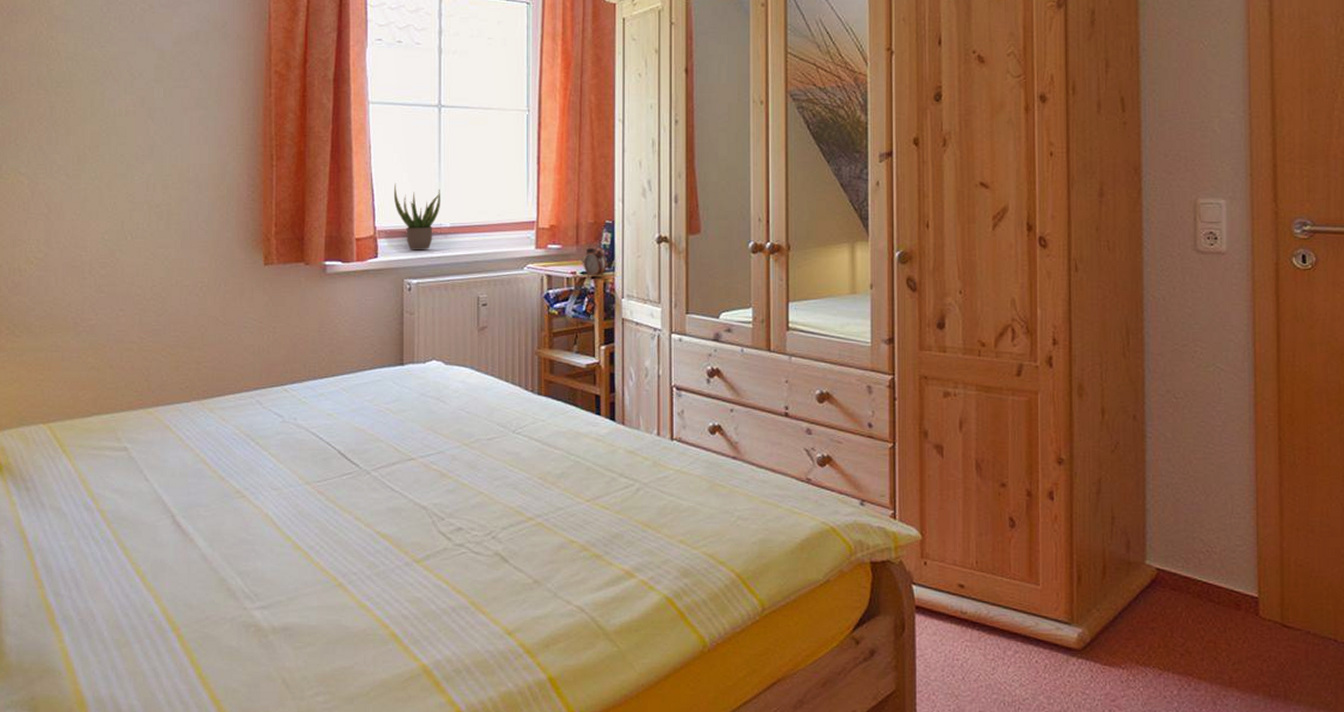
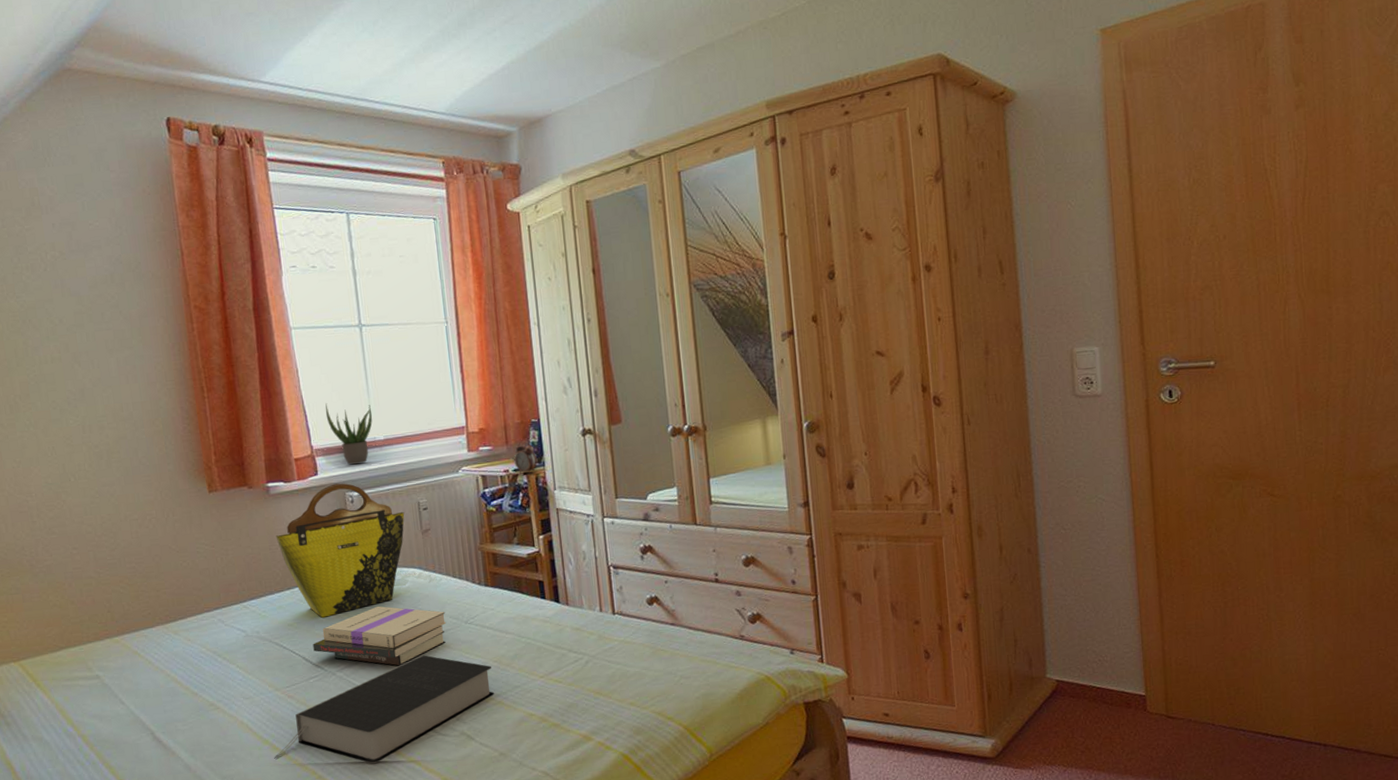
book: none [295,462,535,577] -> present [274,655,494,764]
tote bag: none [326,268,462,412] -> present [275,483,405,619]
books: none [350,404,493,473] -> present [313,606,447,667]

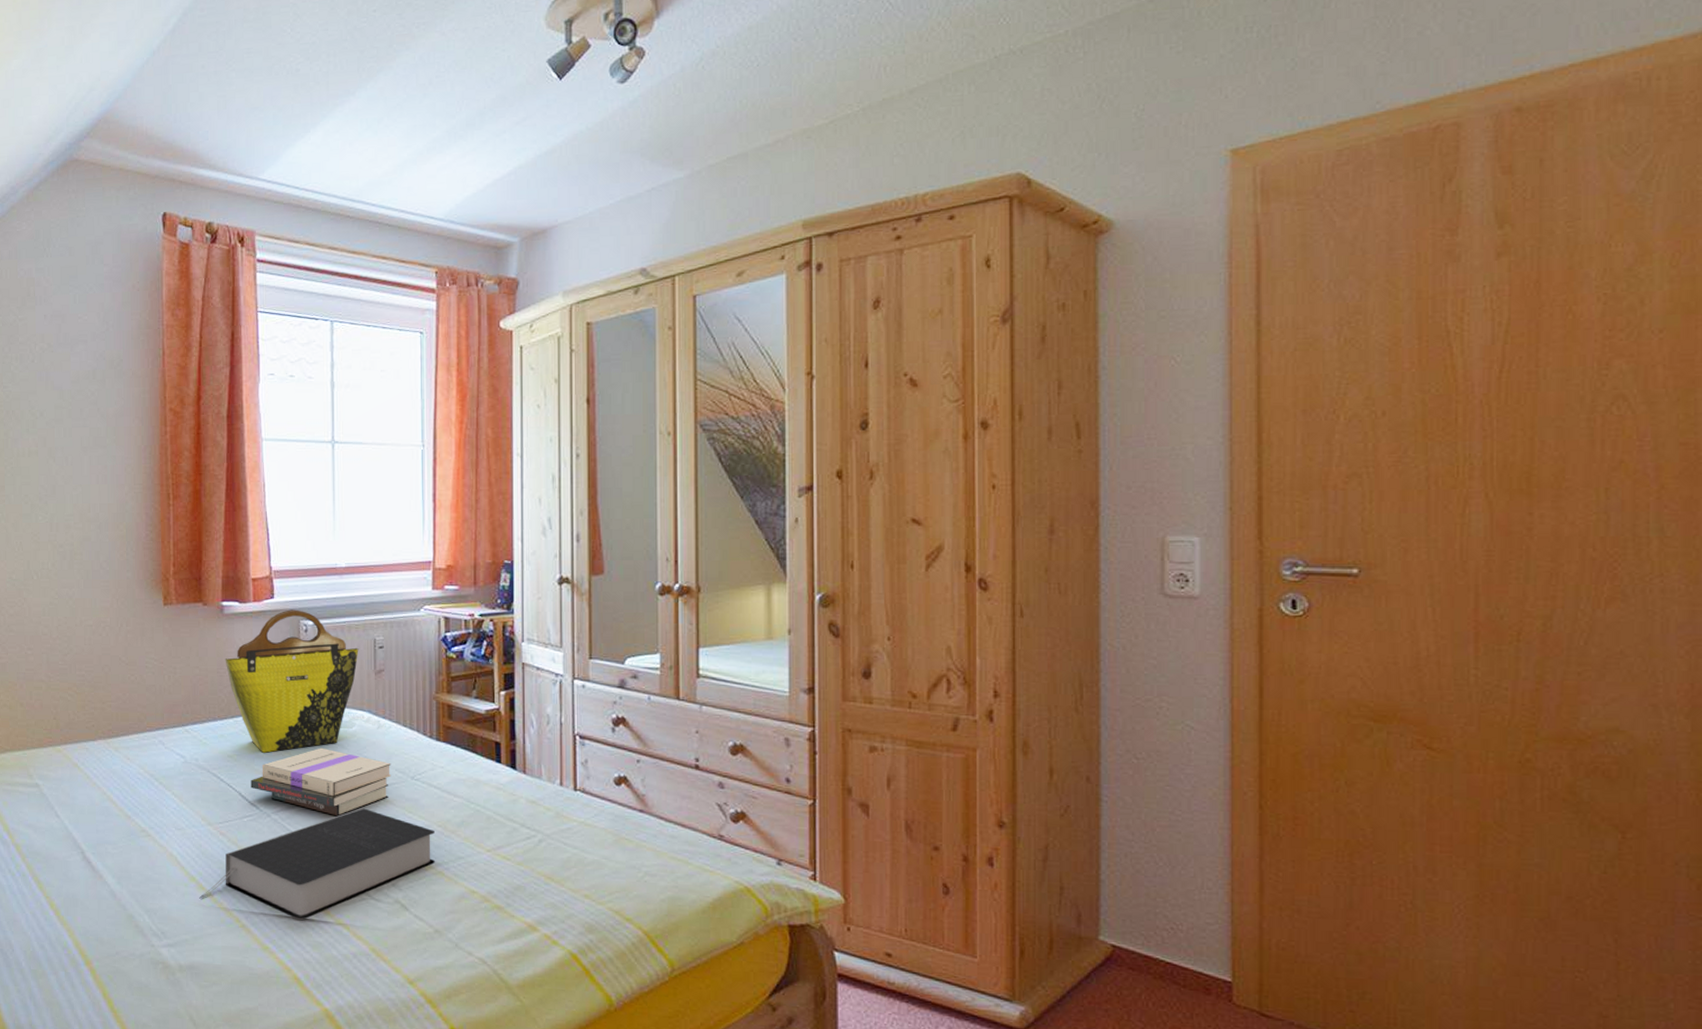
potted plant: present [325,403,373,465] -> none [288,522,336,591]
alarm clock: present [514,440,537,474] -> none [481,583,506,621]

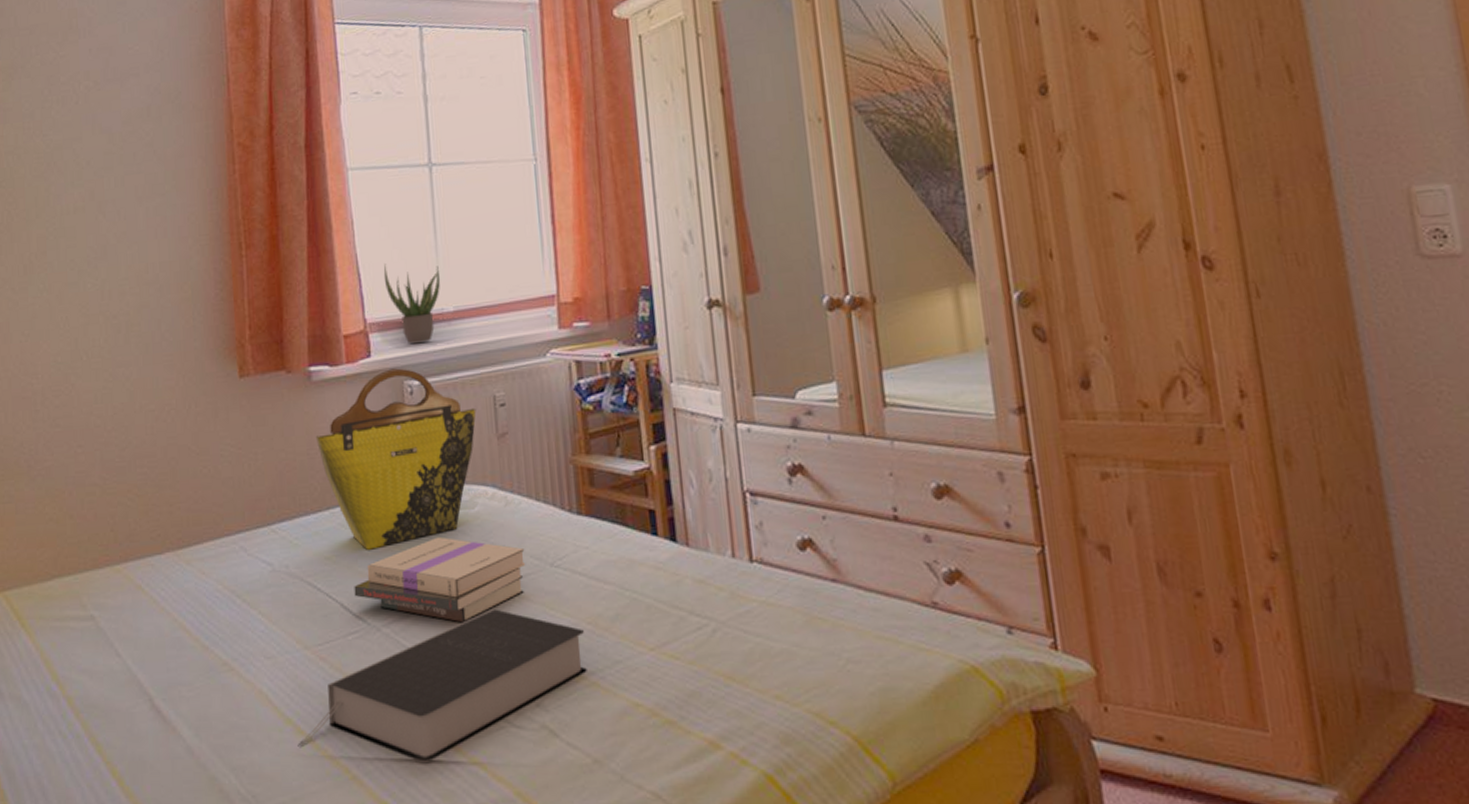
potted plant: none [288,522,336,591] -> present [383,263,441,345]

